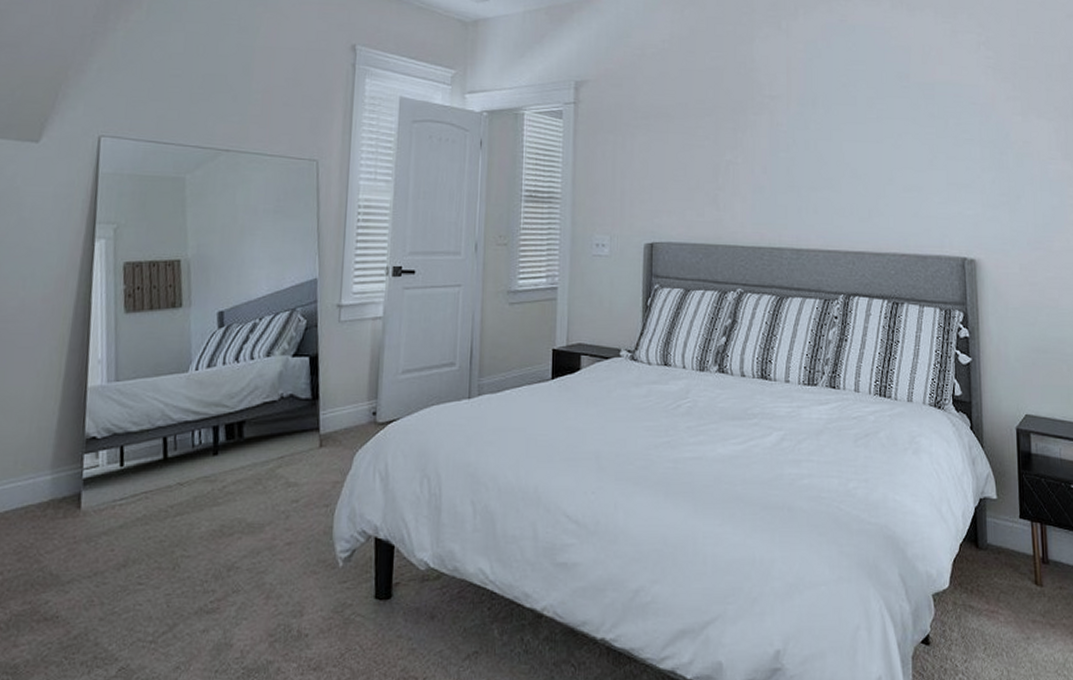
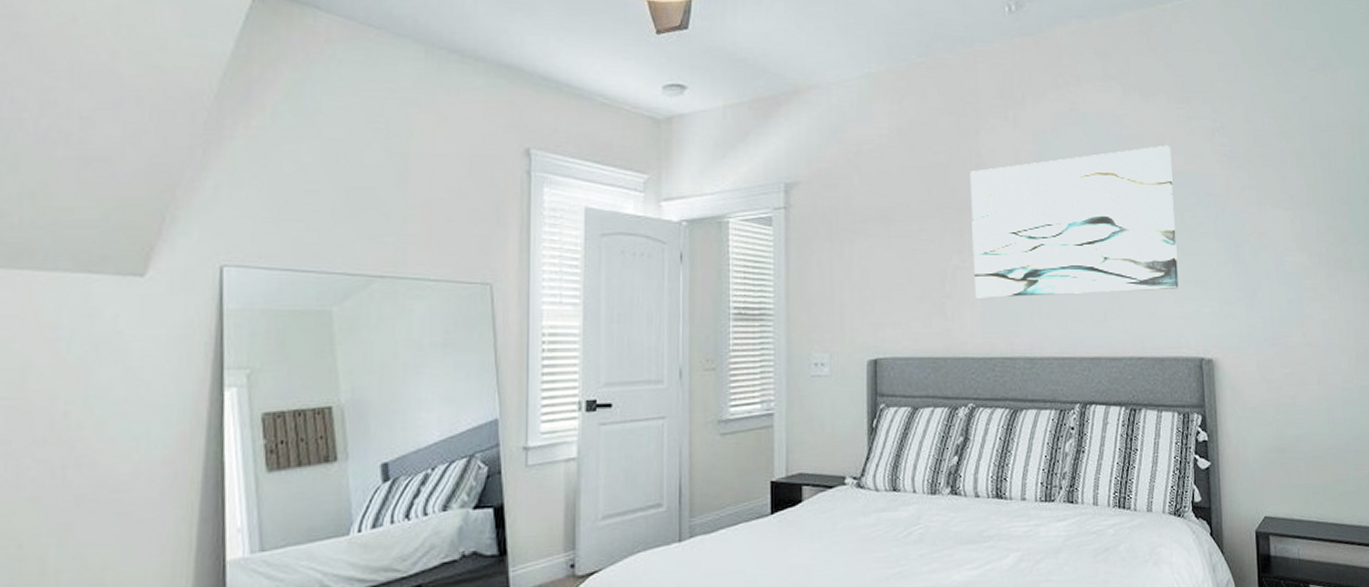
wall art: none [744,56,942,192] -> present [969,145,1178,298]

